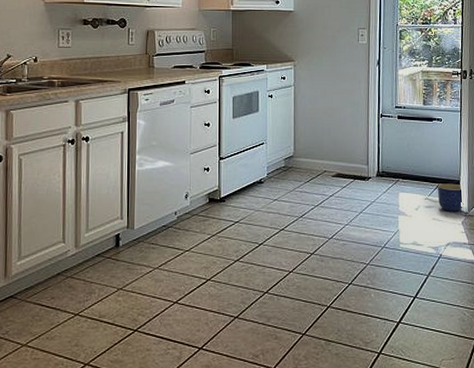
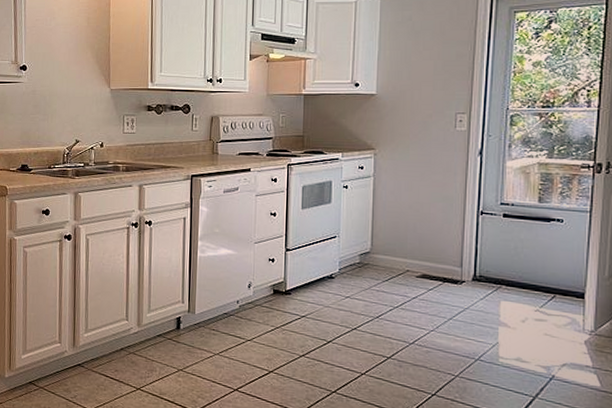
planter: present [438,183,464,212] -> none [553,294,589,329]

